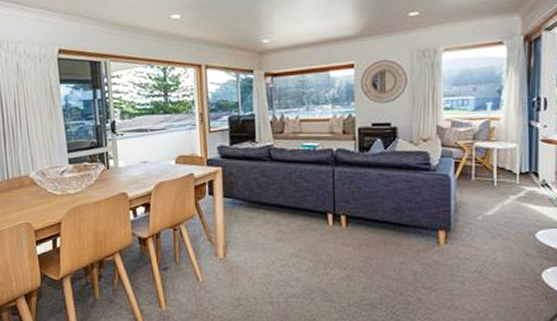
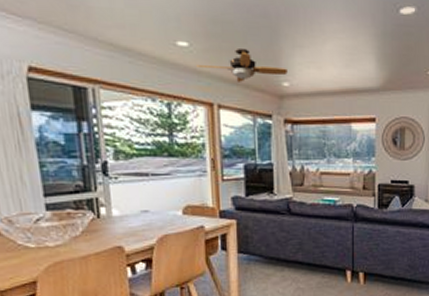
ceiling fan: none [187,13,267,44] -> present [197,47,288,82]

